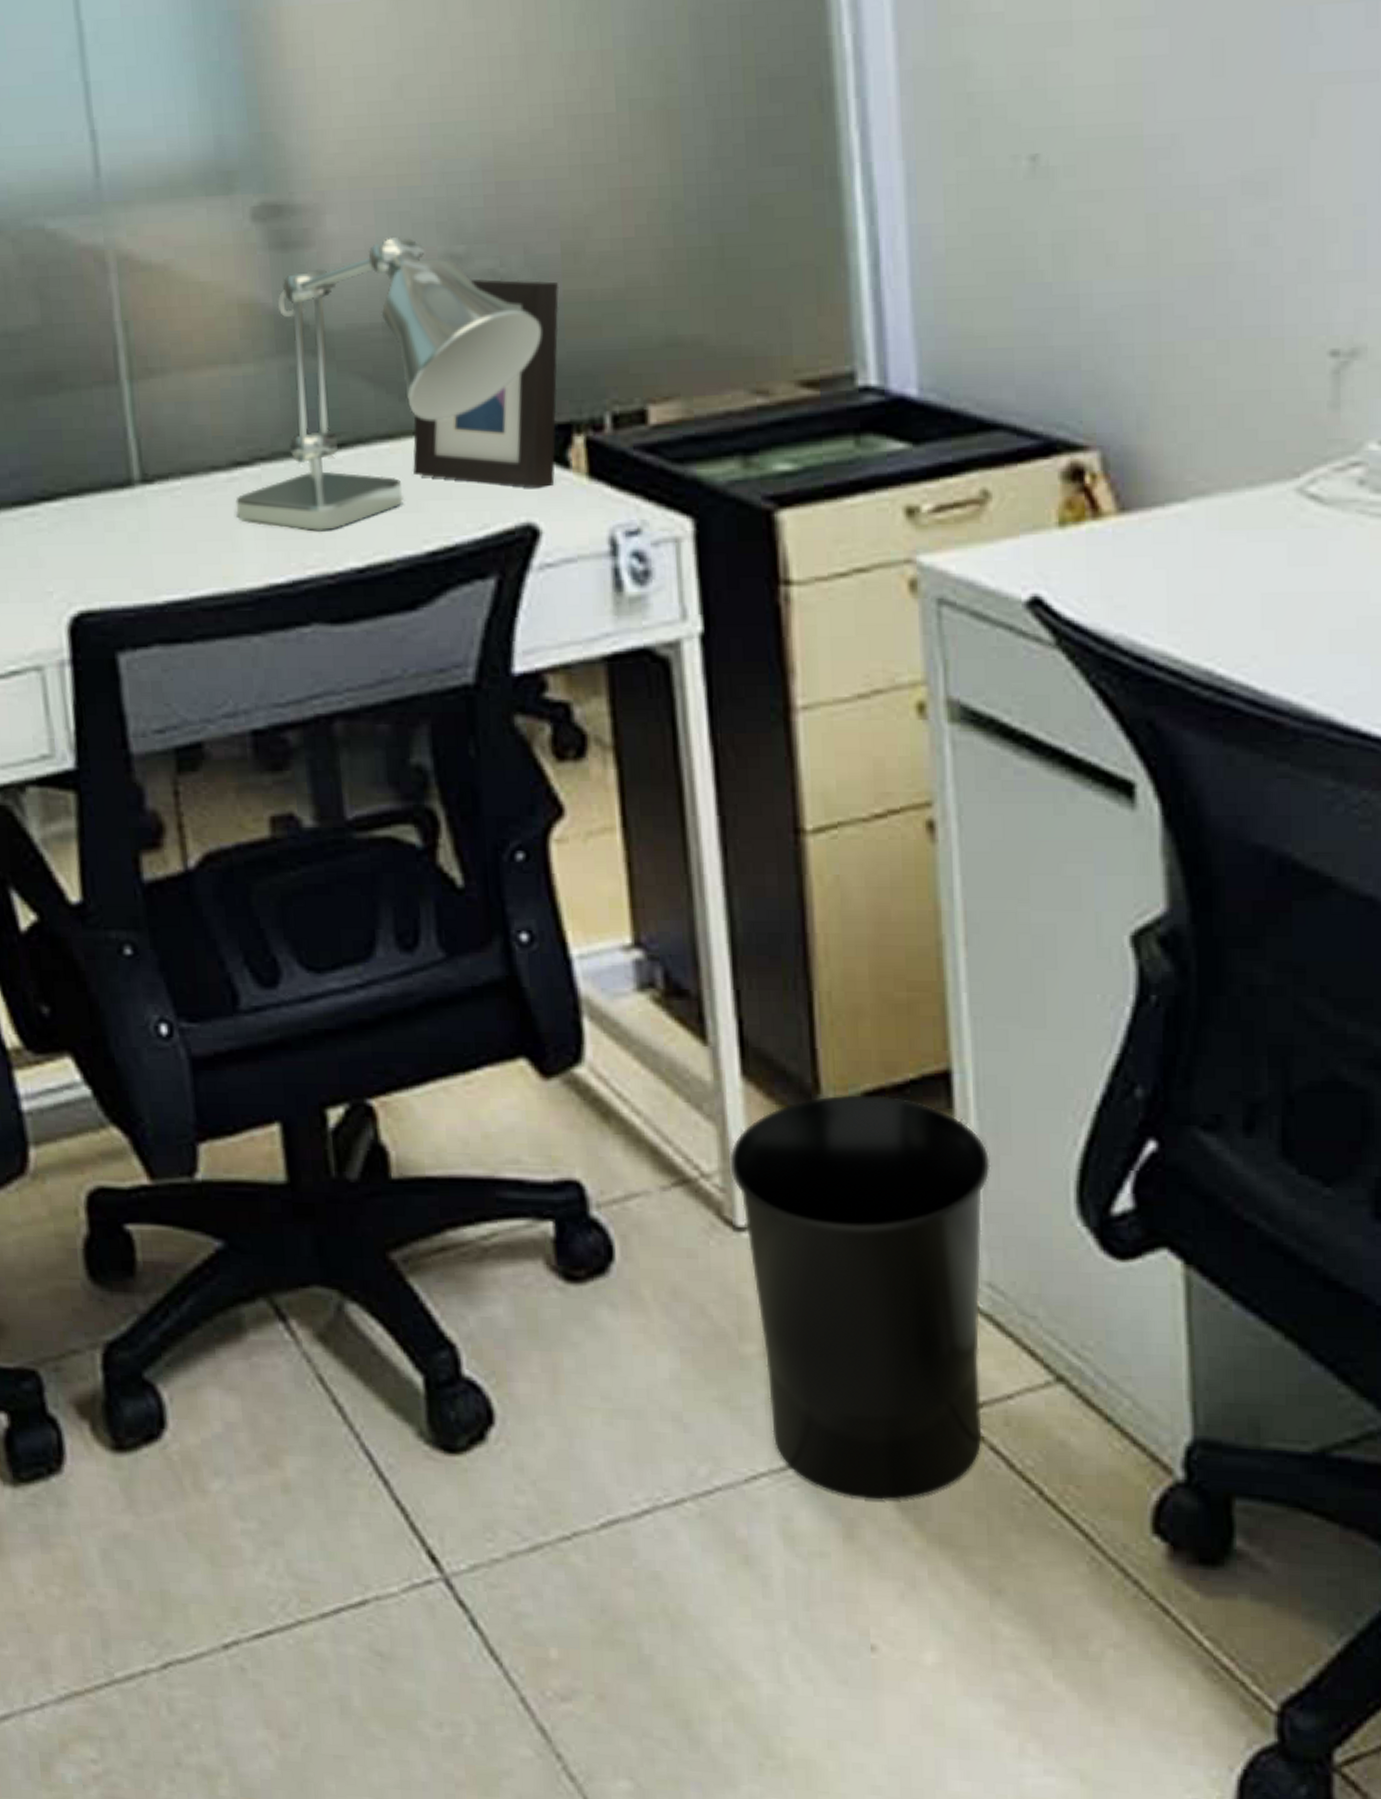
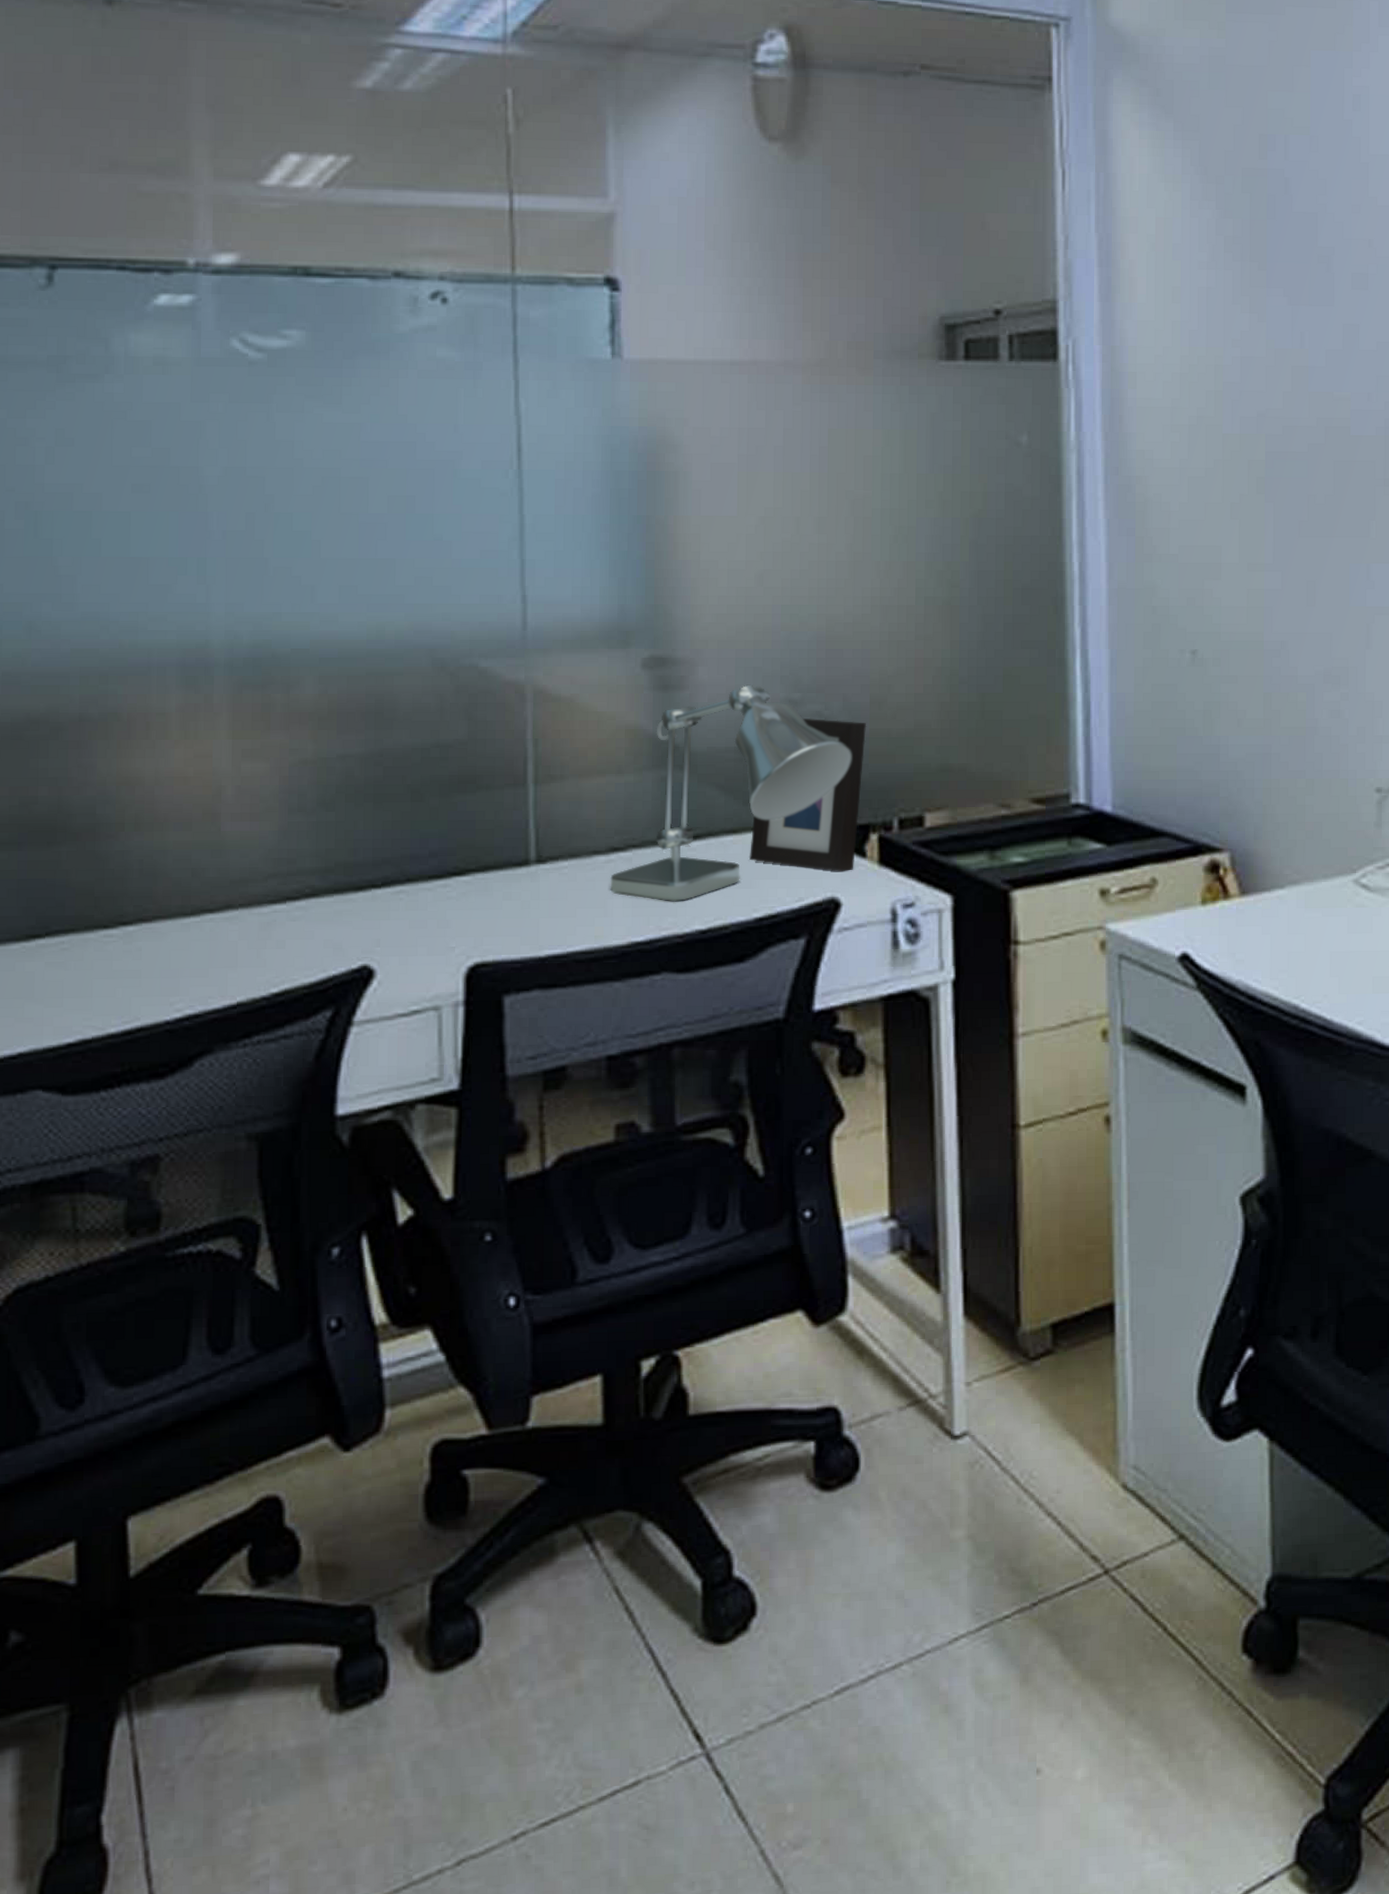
waste bin: present [729,1095,991,1500] -> none [951,1325,1139,1648]

